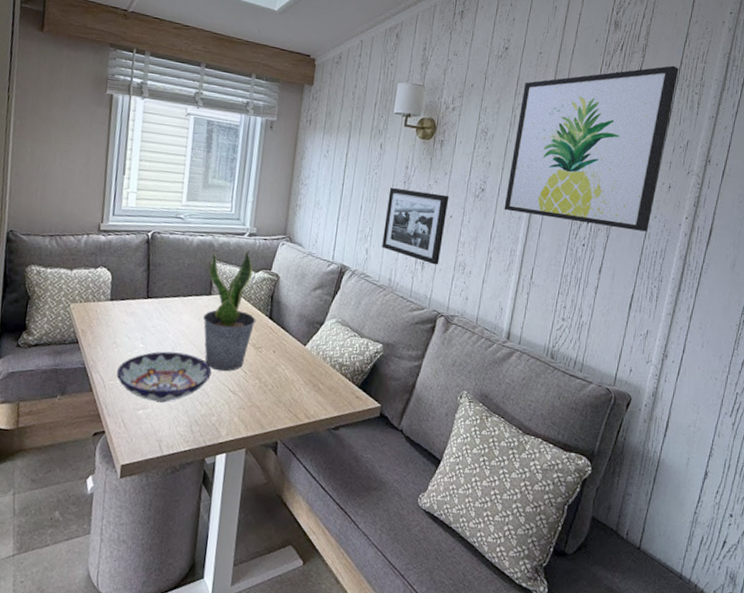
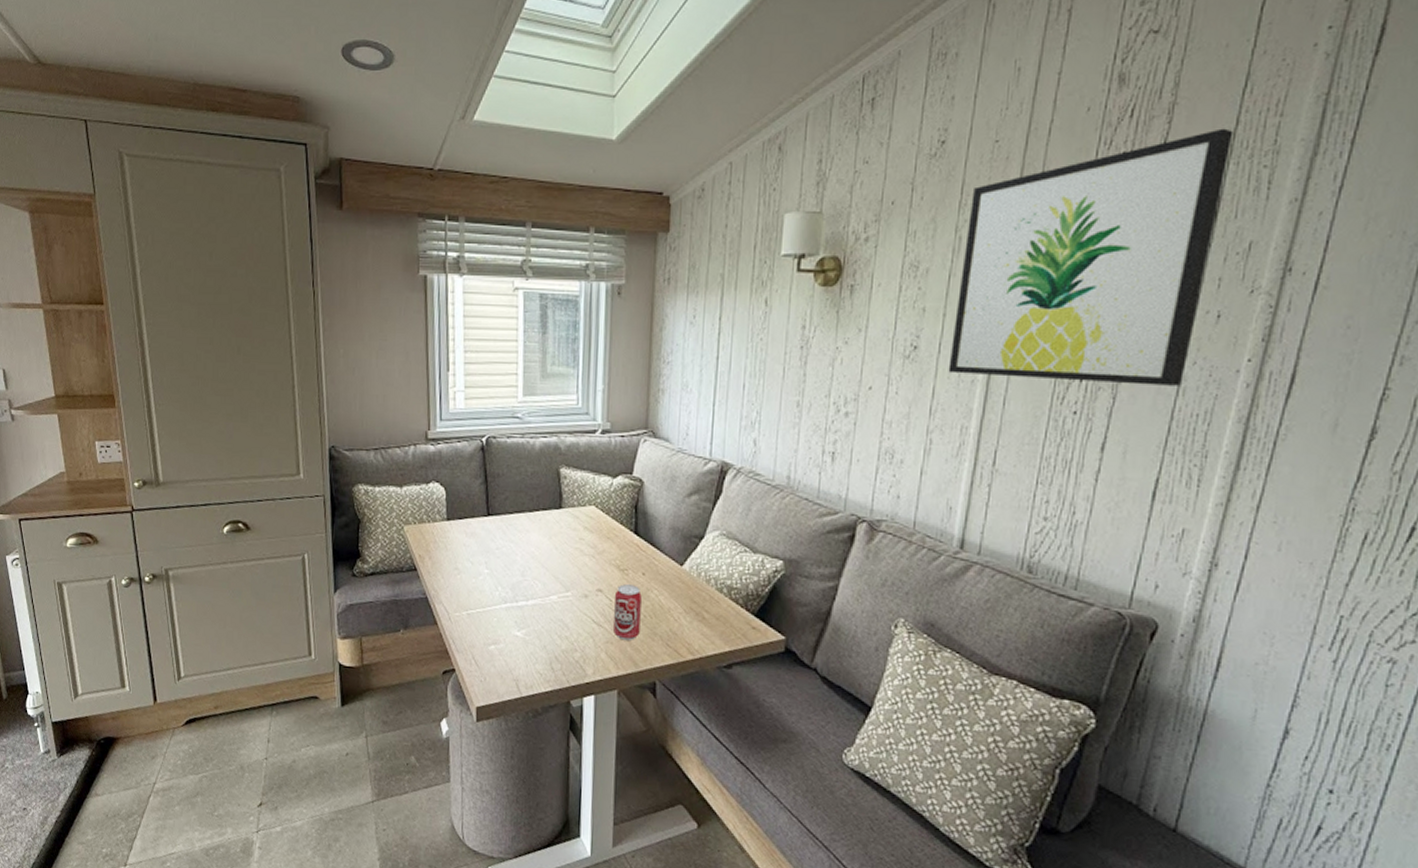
bowl: present [116,351,212,403] -> none [461,577,570,637]
potted plant: present [203,250,256,372] -> none [555,451,618,600]
beverage can: none [246,360,271,407] -> present [613,584,642,641]
picture frame: present [382,187,449,265] -> none [775,355,867,455]

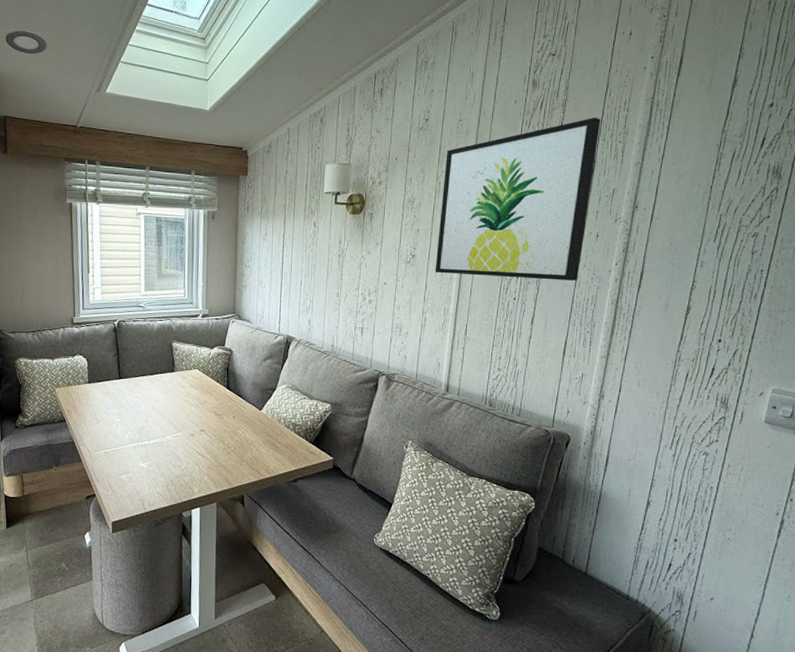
beverage can: present [613,584,642,641] -> none [213,425,233,466]

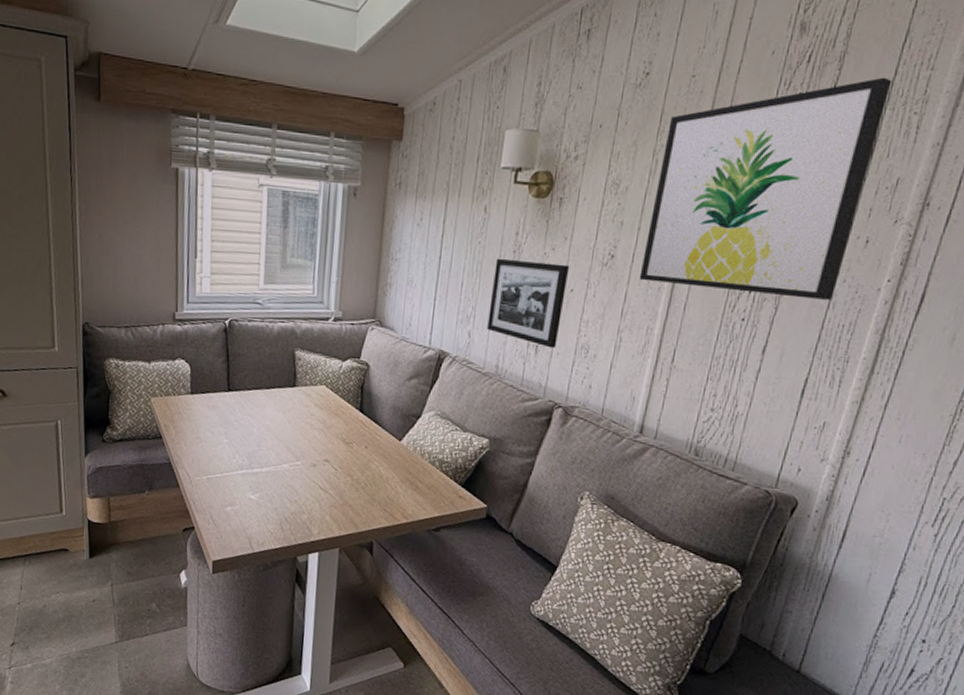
picture frame: none [323,261,382,329] -> present [487,258,570,349]

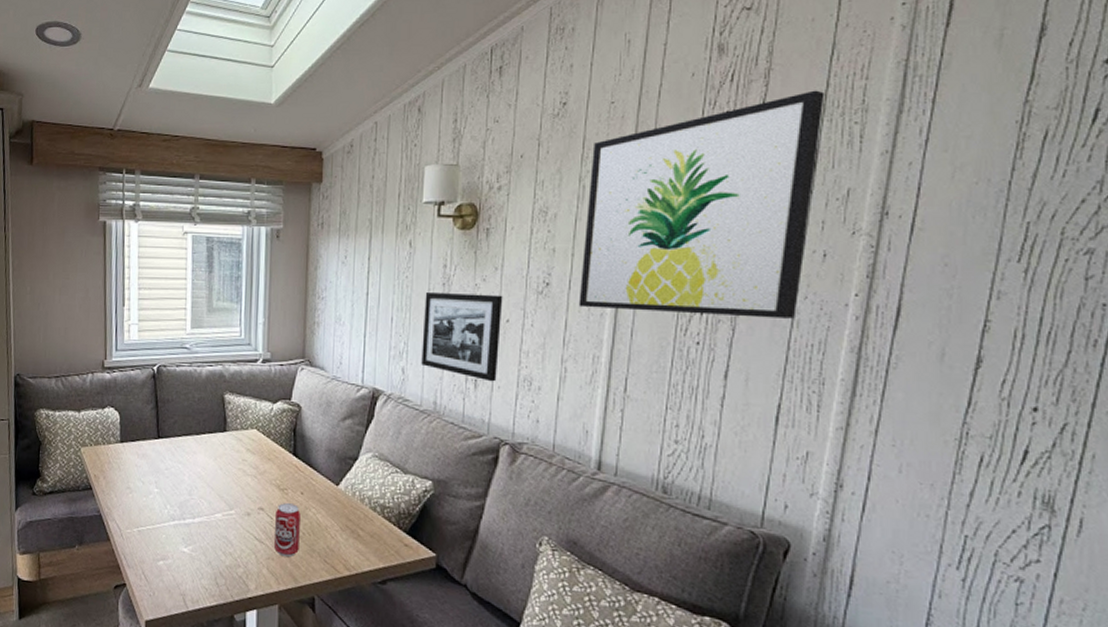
beverage can: none [337,456,364,506] -> present [274,503,300,558]

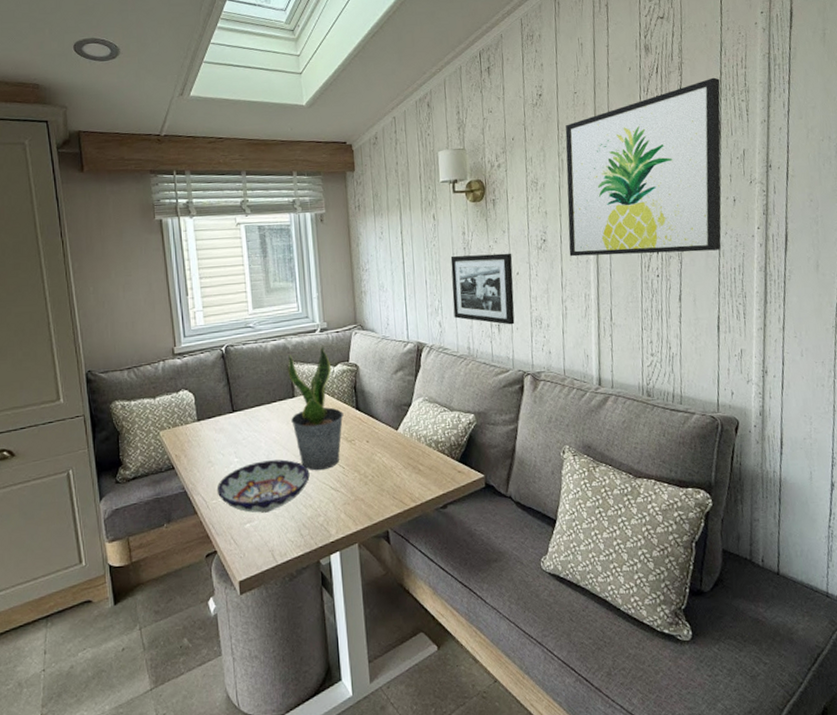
bowl: none [132,496,233,553] -> present [216,459,310,513]
potted plant: none [219,379,278,517] -> present [288,346,344,471]
beverage can: present [274,503,300,558] -> none [347,452,370,500]

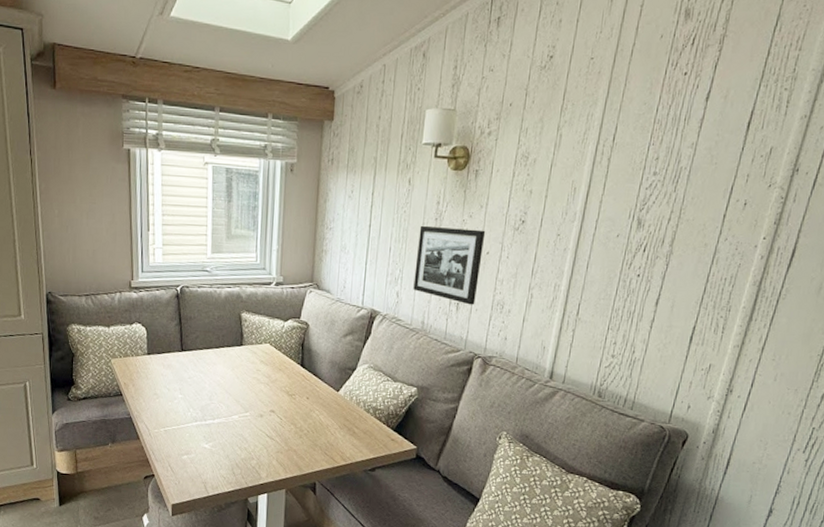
bowl: present [216,459,310,513] -> none [159,401,248,448]
potted plant: present [288,346,344,471] -> none [236,300,288,419]
wall art: present [565,77,721,257] -> none [547,57,765,257]

